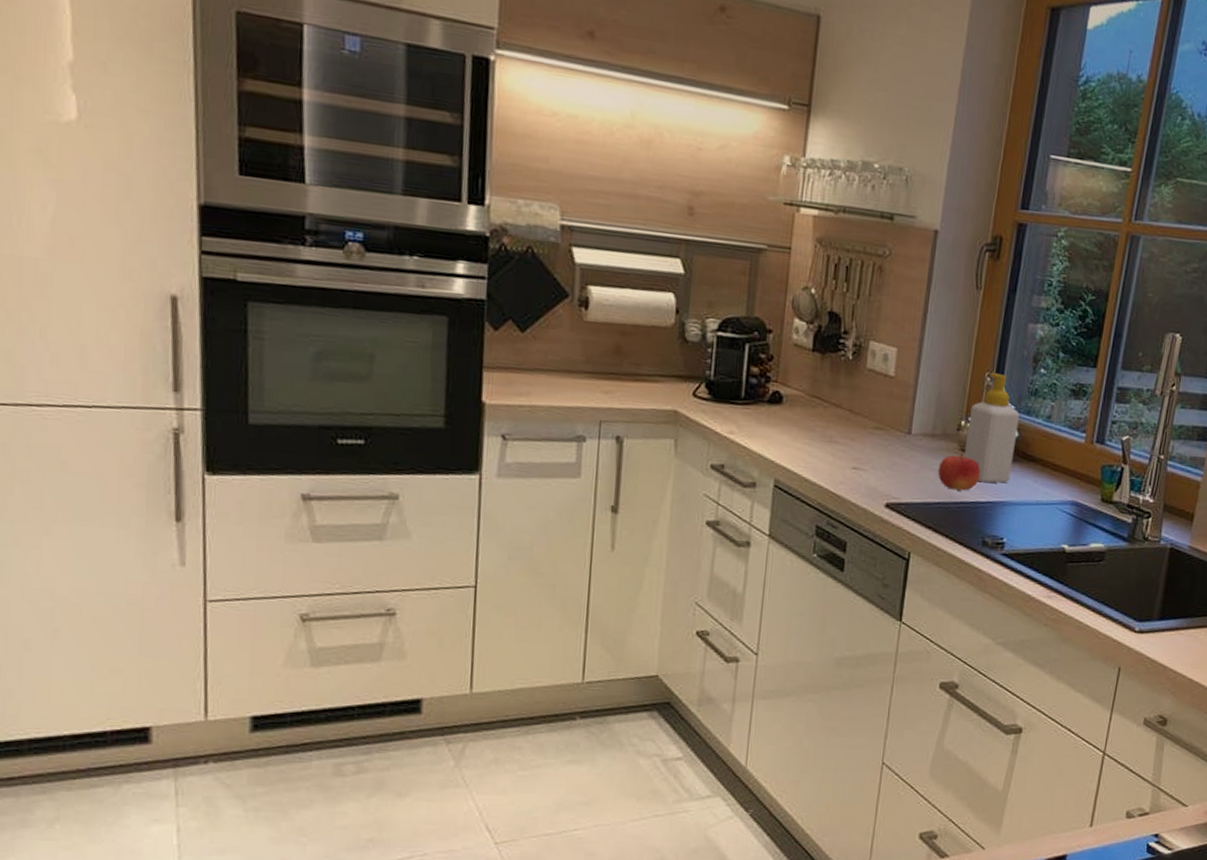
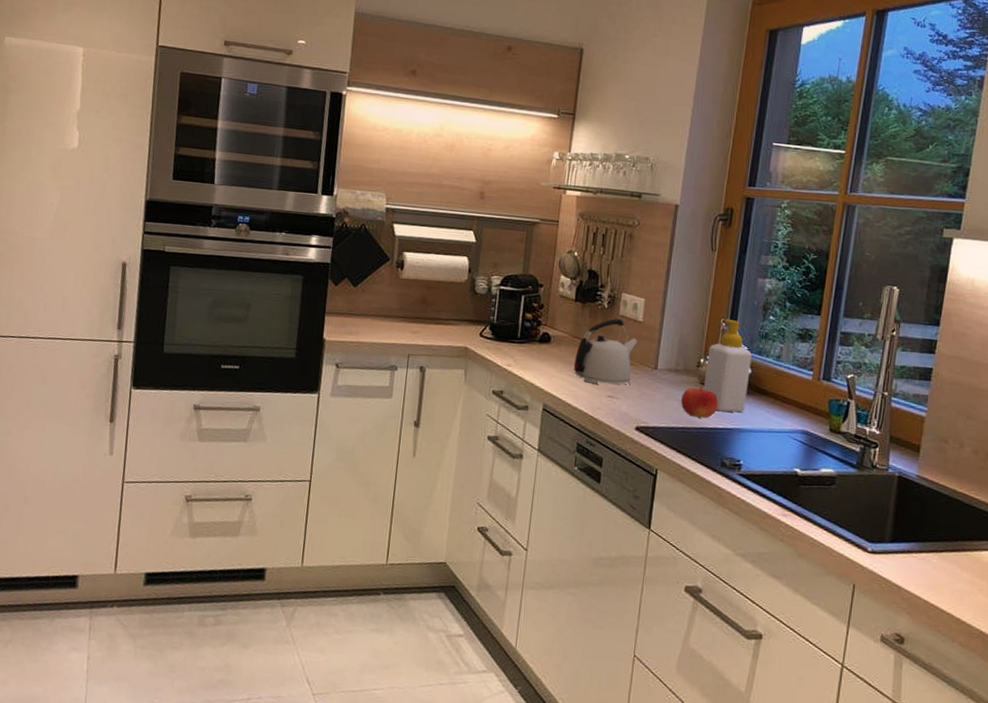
kettle: none [811,372,888,454] -> present [573,318,638,385]

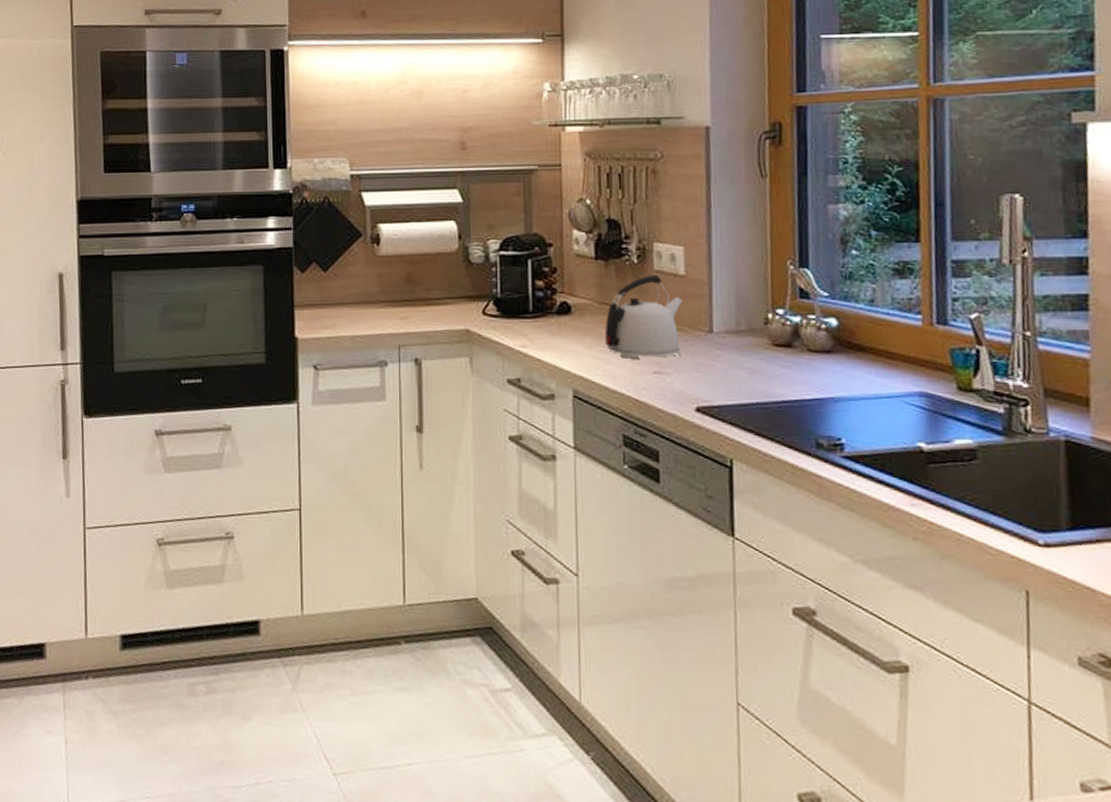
fruit: present [680,385,719,418] -> none [749,347,801,389]
soap bottle: present [703,318,752,413] -> none [776,259,837,378]

